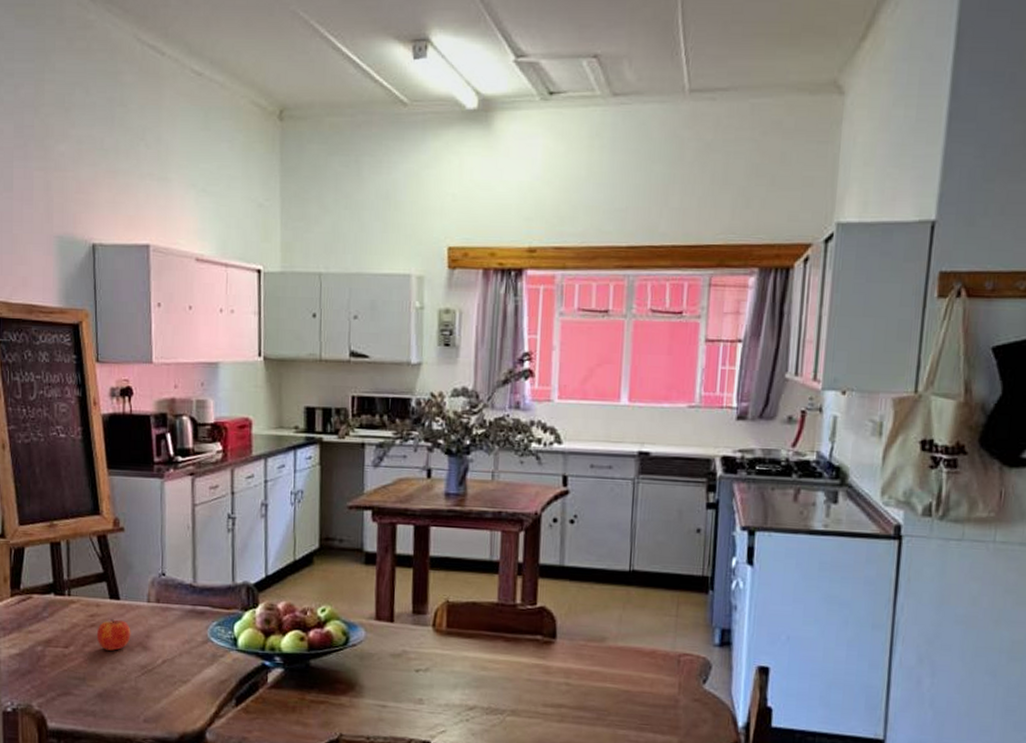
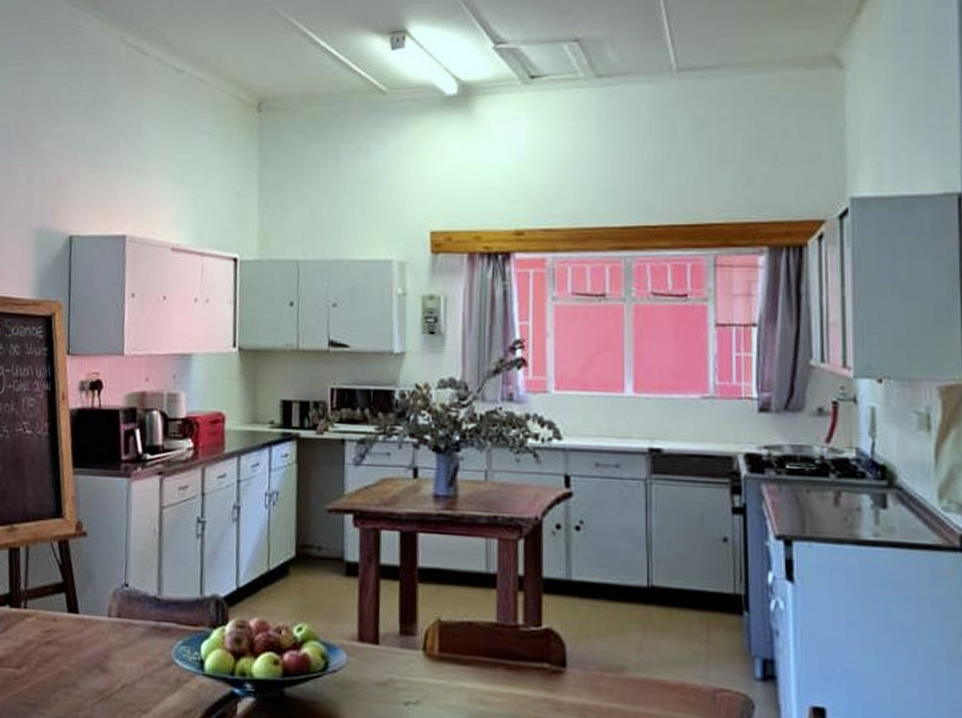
fruit: present [96,619,131,651] -> none [51,636,89,673]

